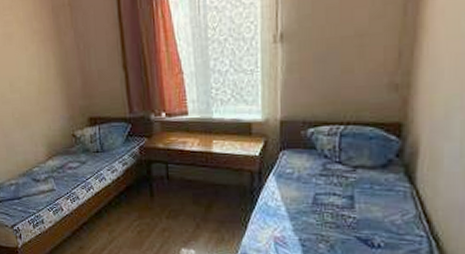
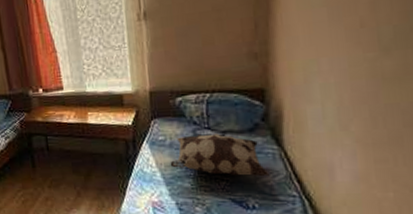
decorative pillow: none [296,168,399,215] -> present [170,133,270,177]

